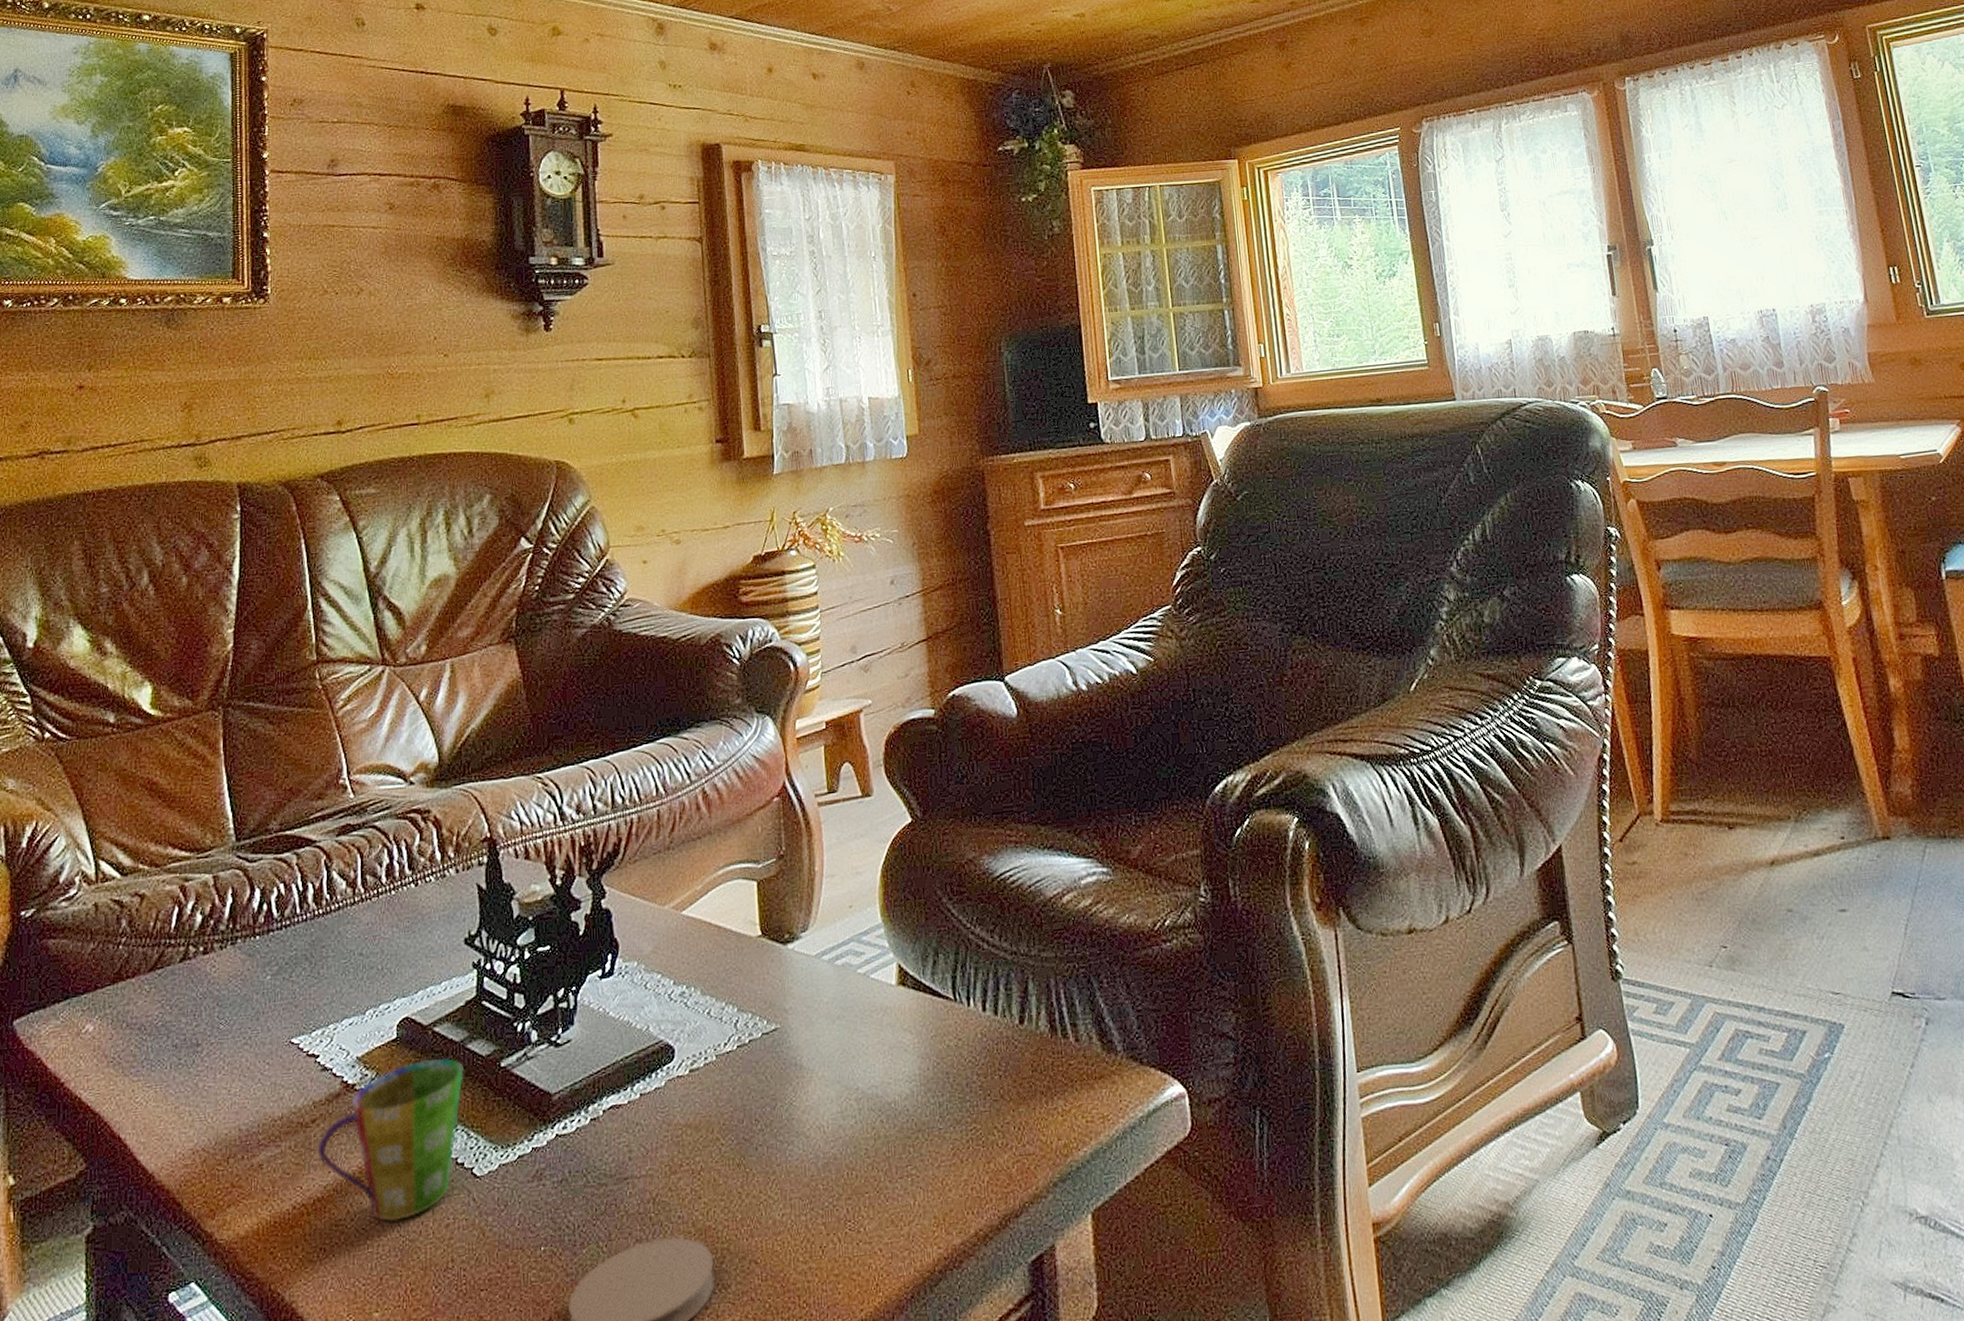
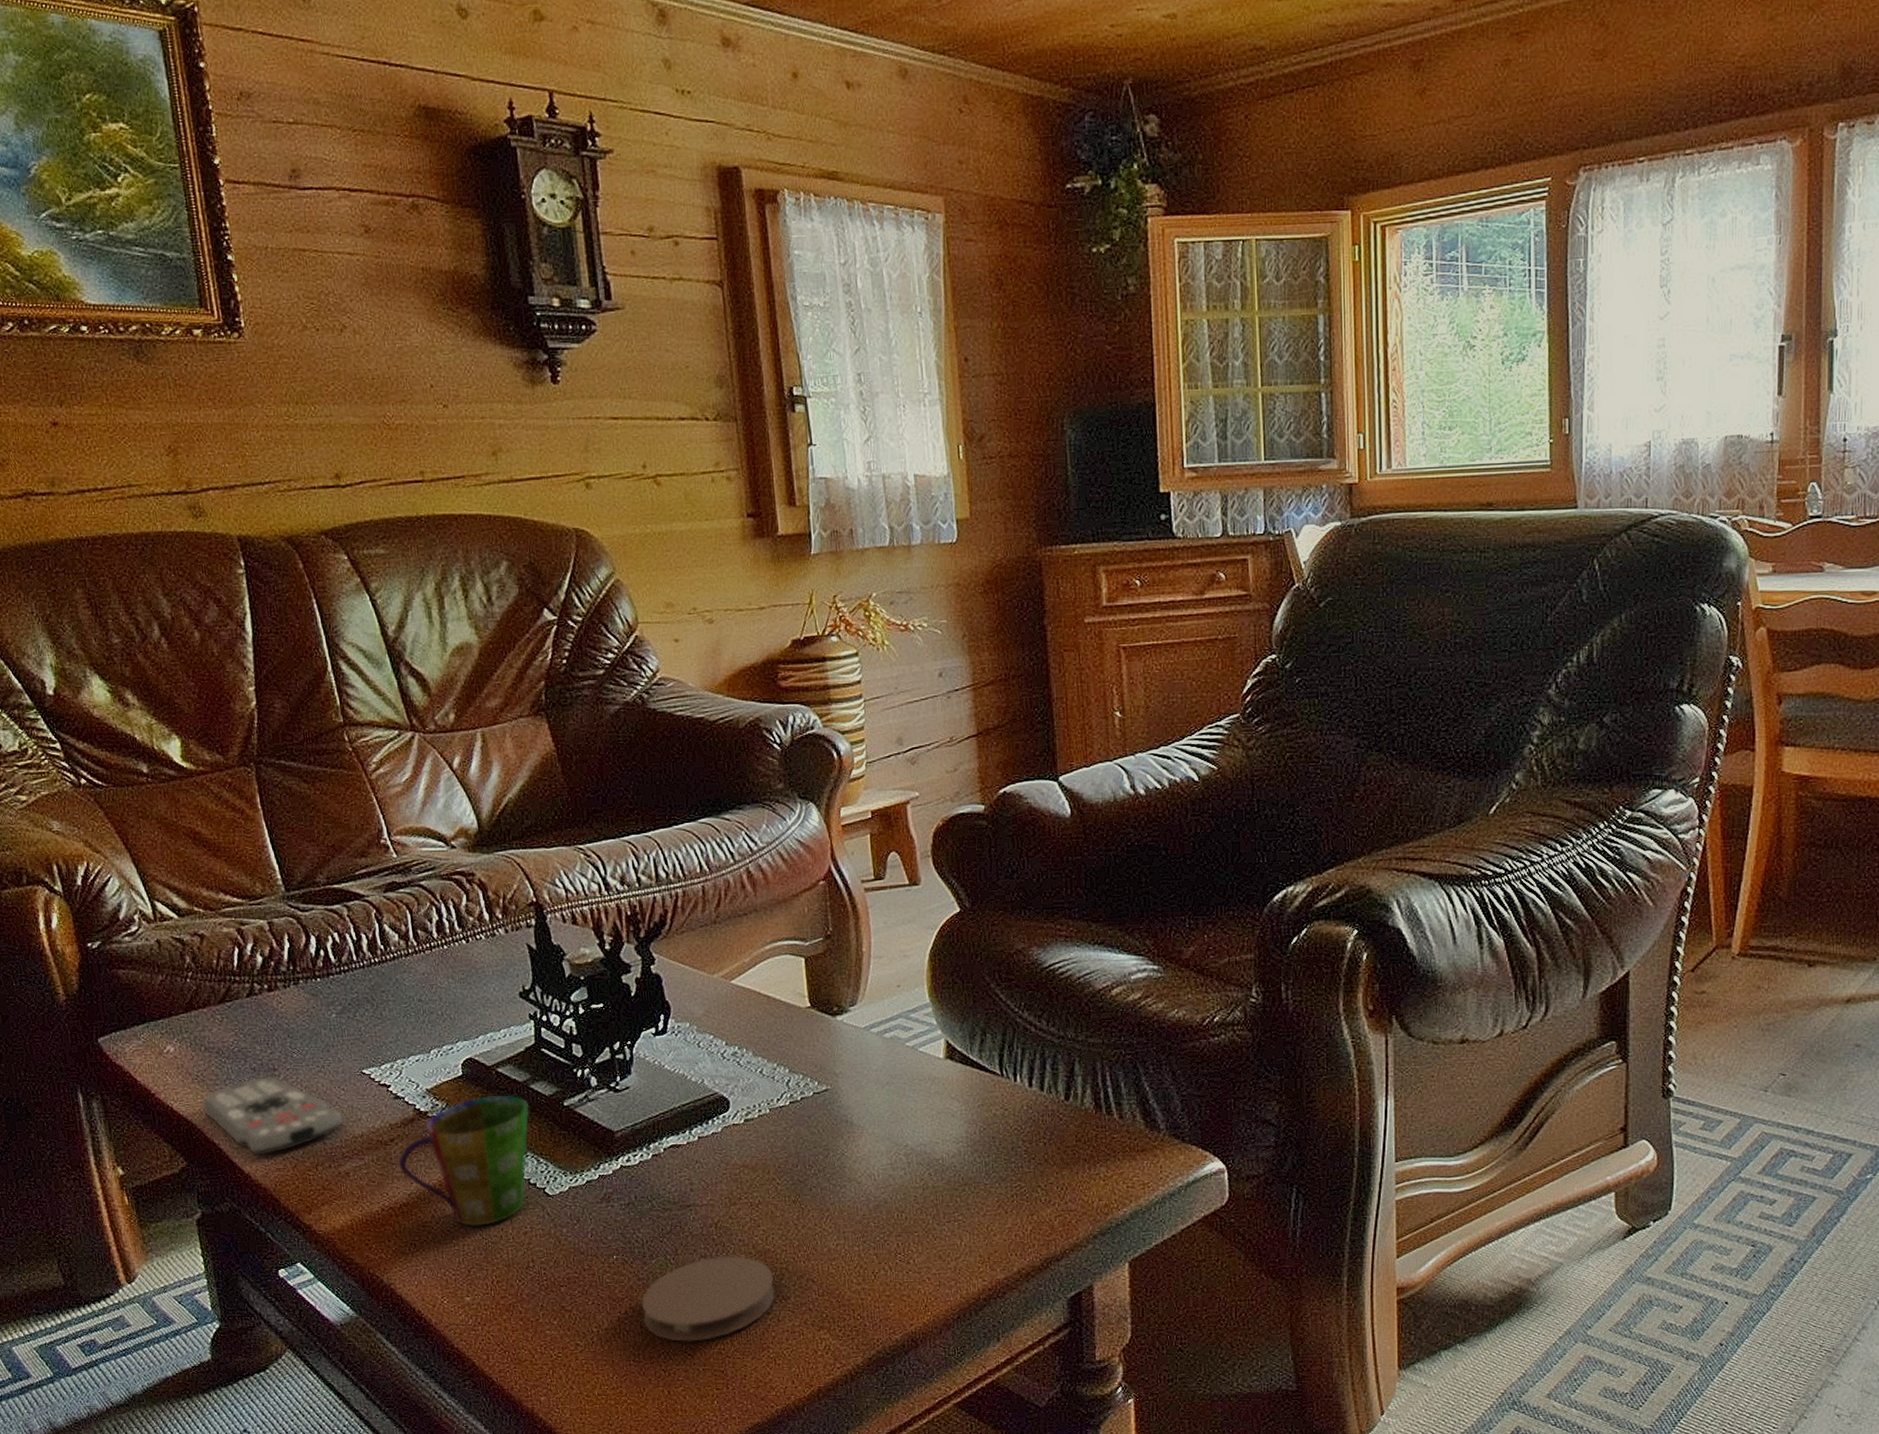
remote control: none [114,1054,264,1151] -> present [202,1077,344,1156]

